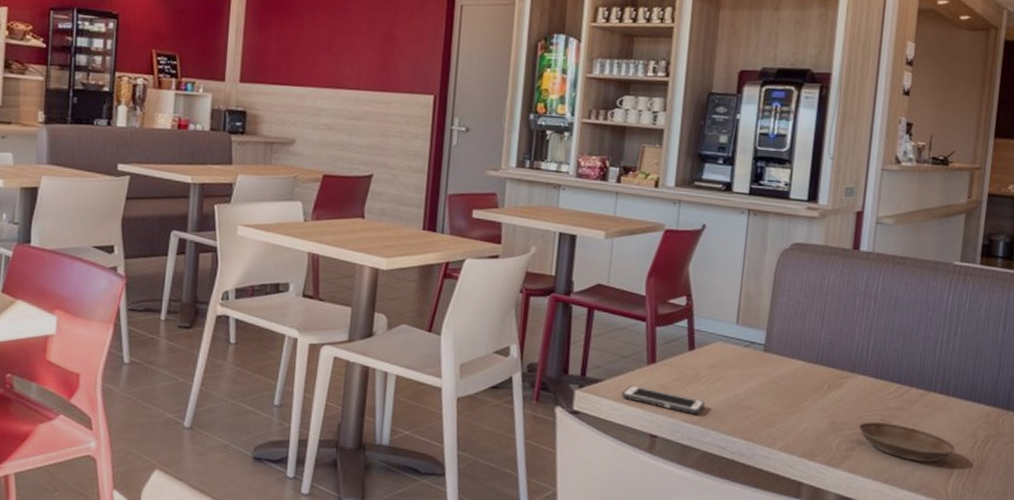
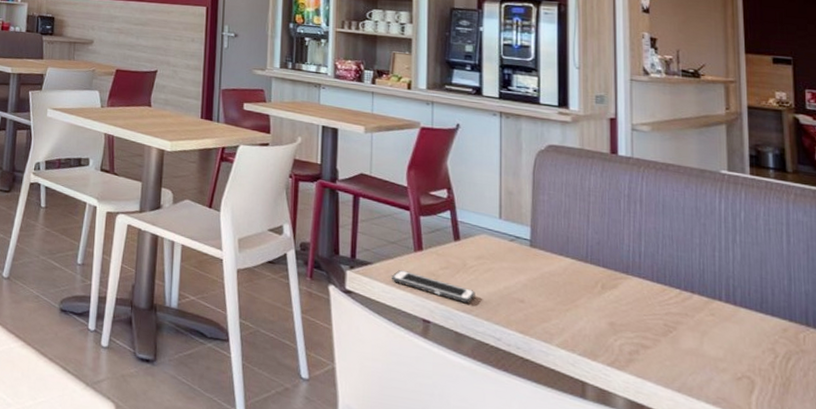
saucer: present [858,422,956,462] -> none [640,325,753,375]

